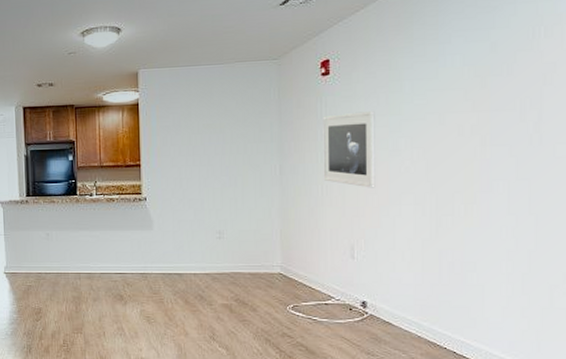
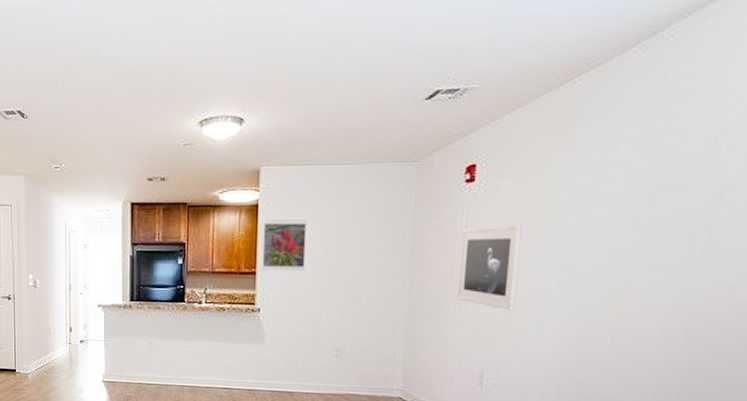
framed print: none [144,115,184,163] -> present [262,220,307,271]

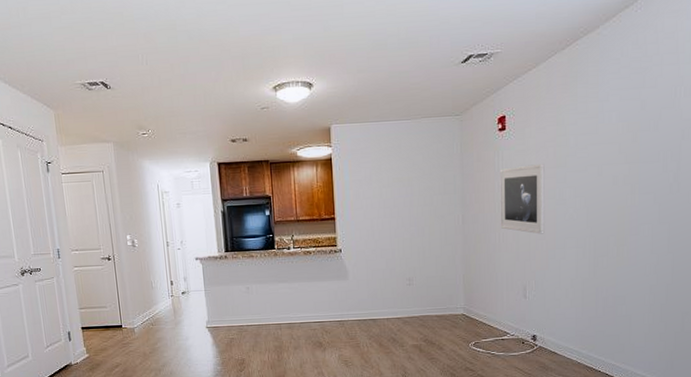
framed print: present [262,220,307,271] -> none [337,170,376,216]

